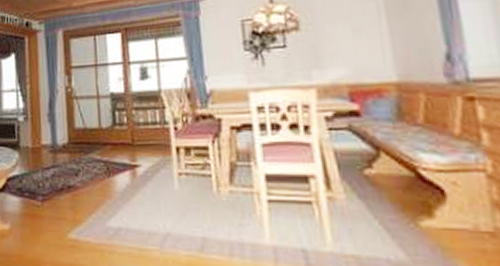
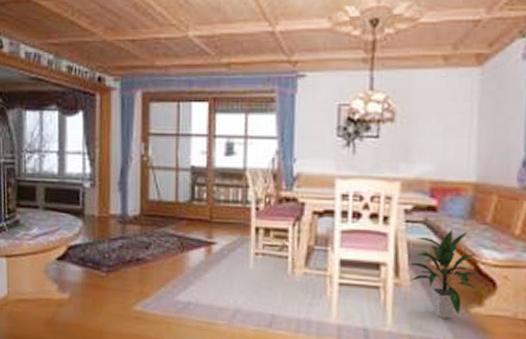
indoor plant: none [338,134,428,234] -> present [407,229,480,319]

